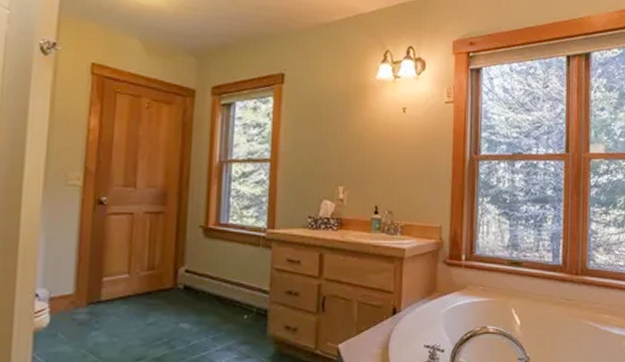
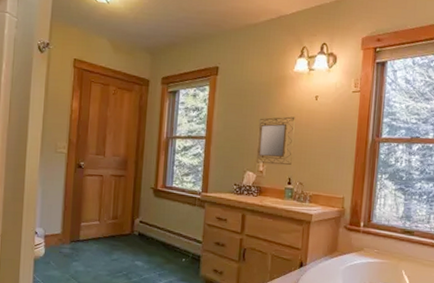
home mirror: none [334,132,380,191] -> present [256,116,295,166]

